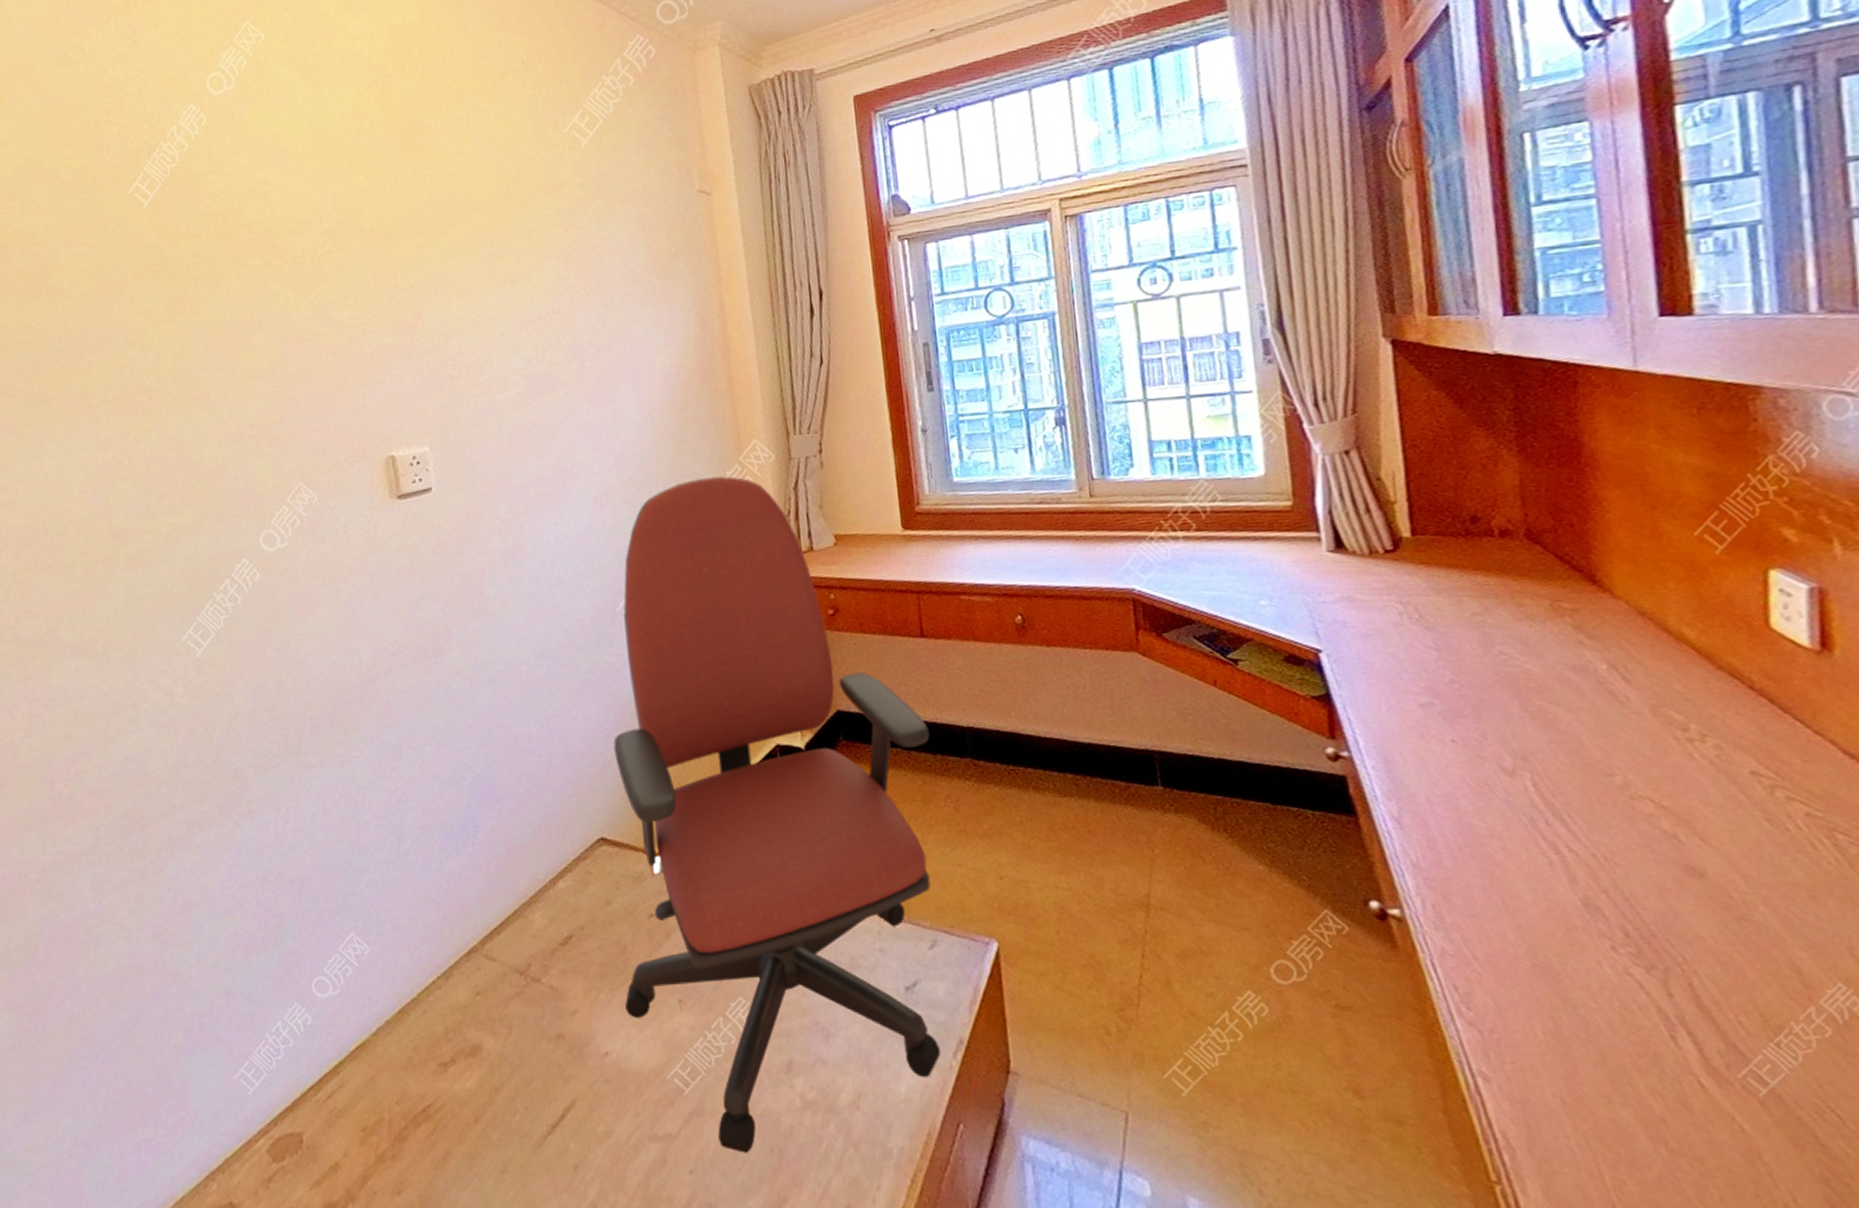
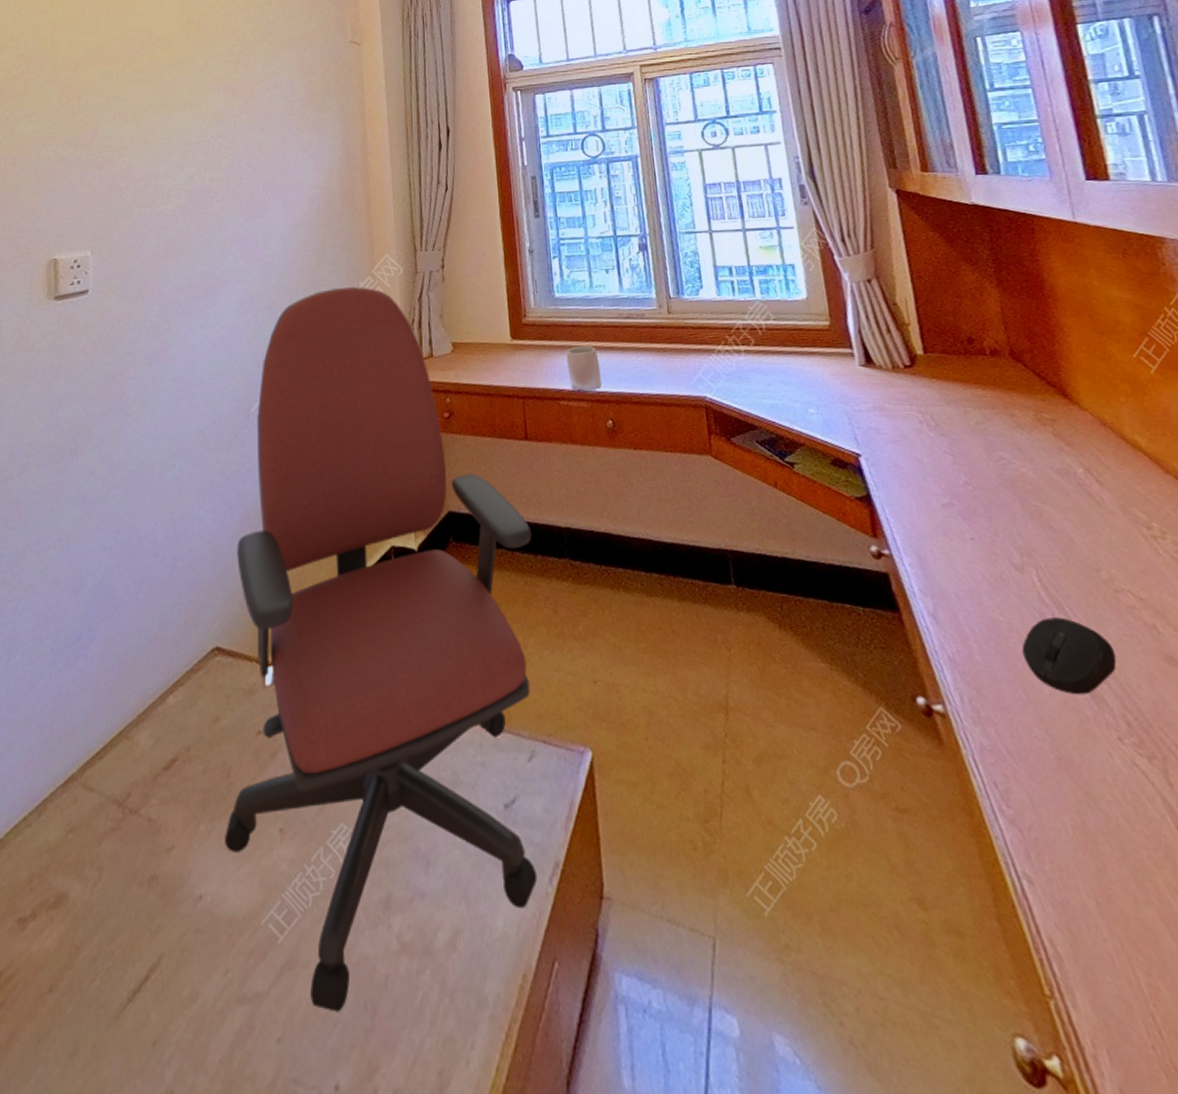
mug: none [967,535,1009,585] -> present [566,345,602,391]
computer mouse: none [1503,824,1621,904] -> present [1022,617,1117,695]

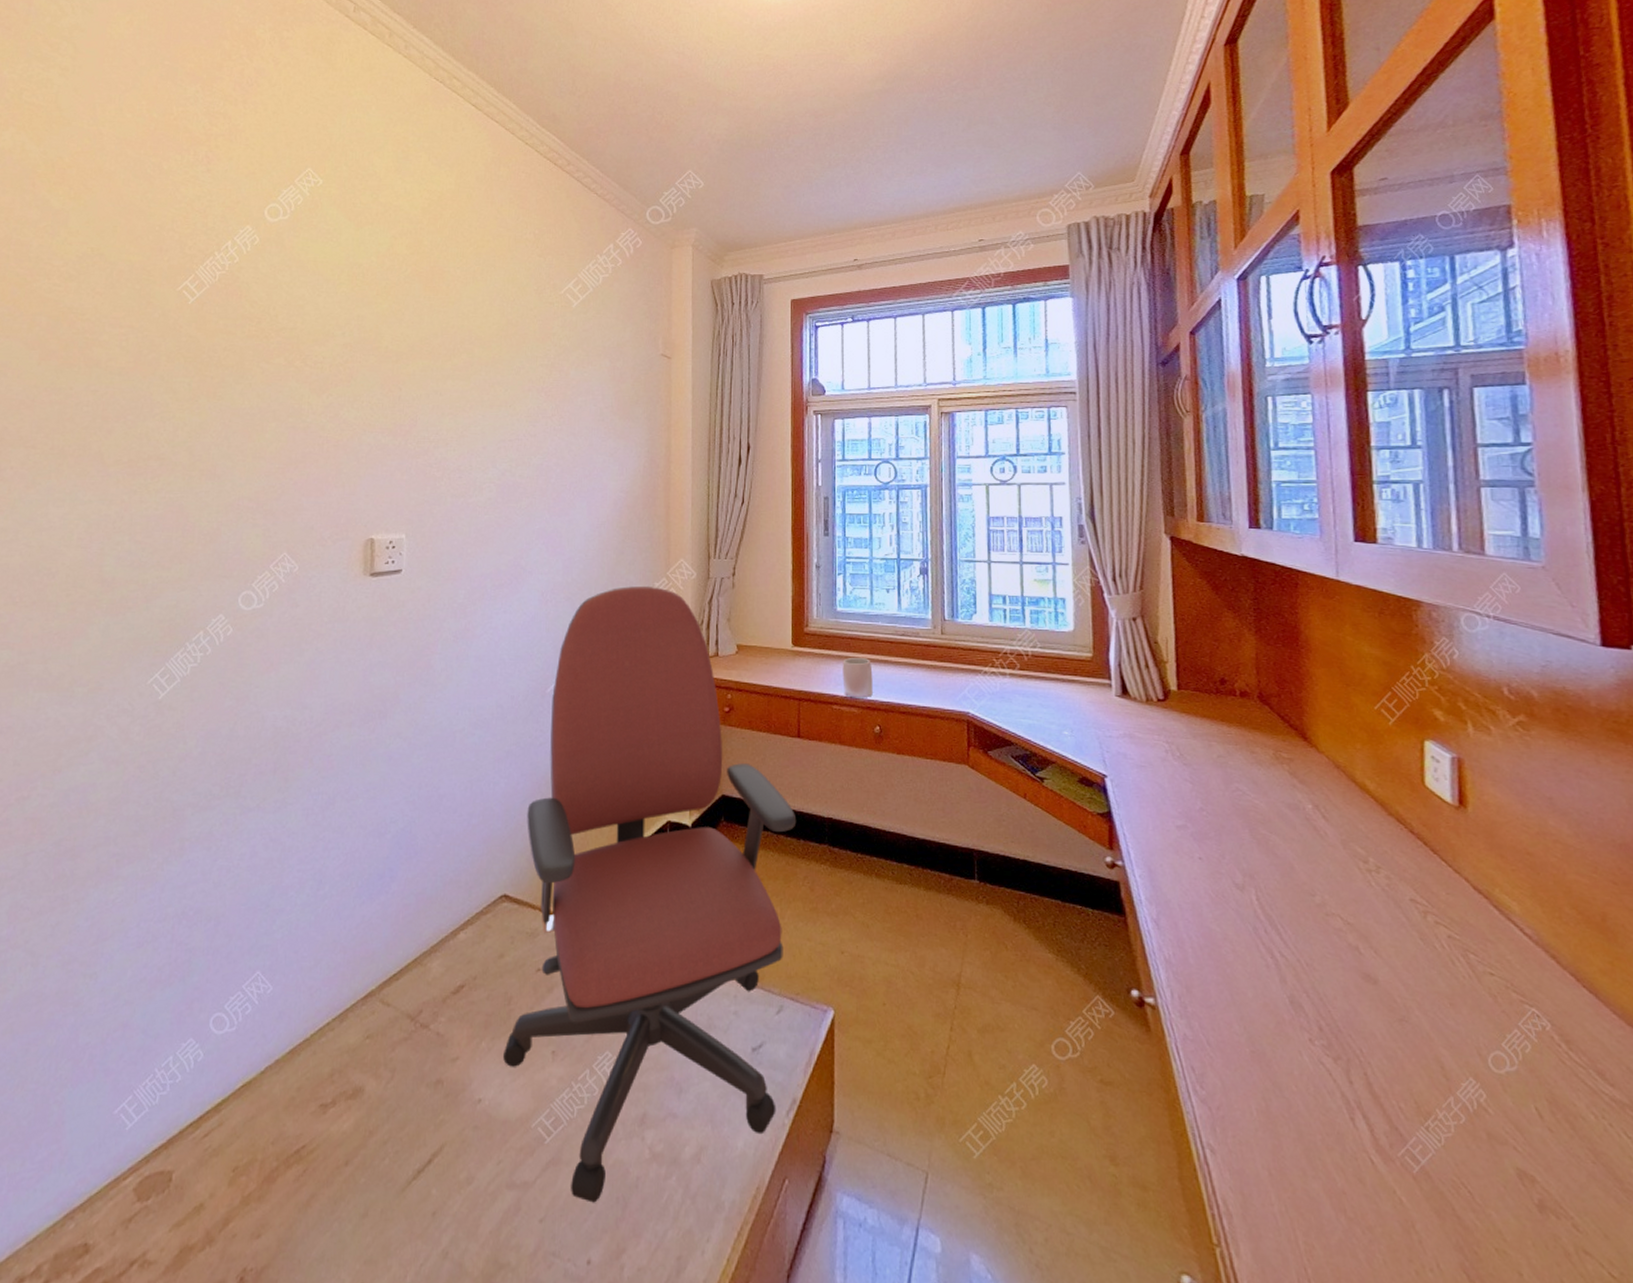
computer mouse: present [1022,617,1117,695] -> none [1233,932,1318,1001]

